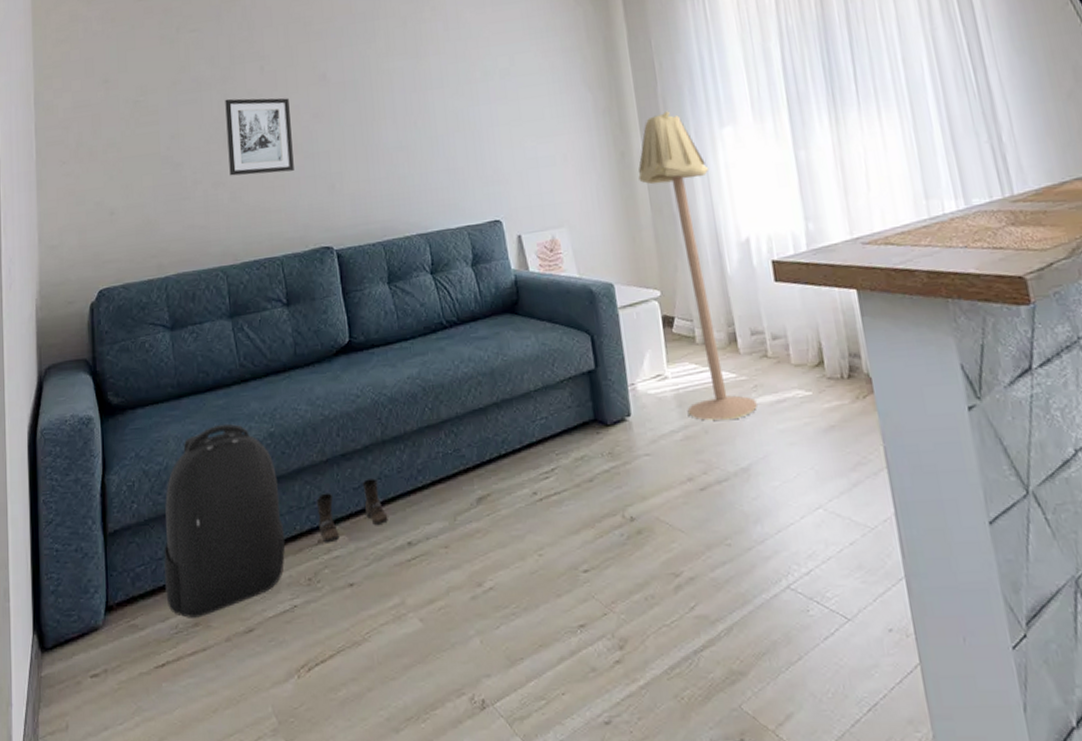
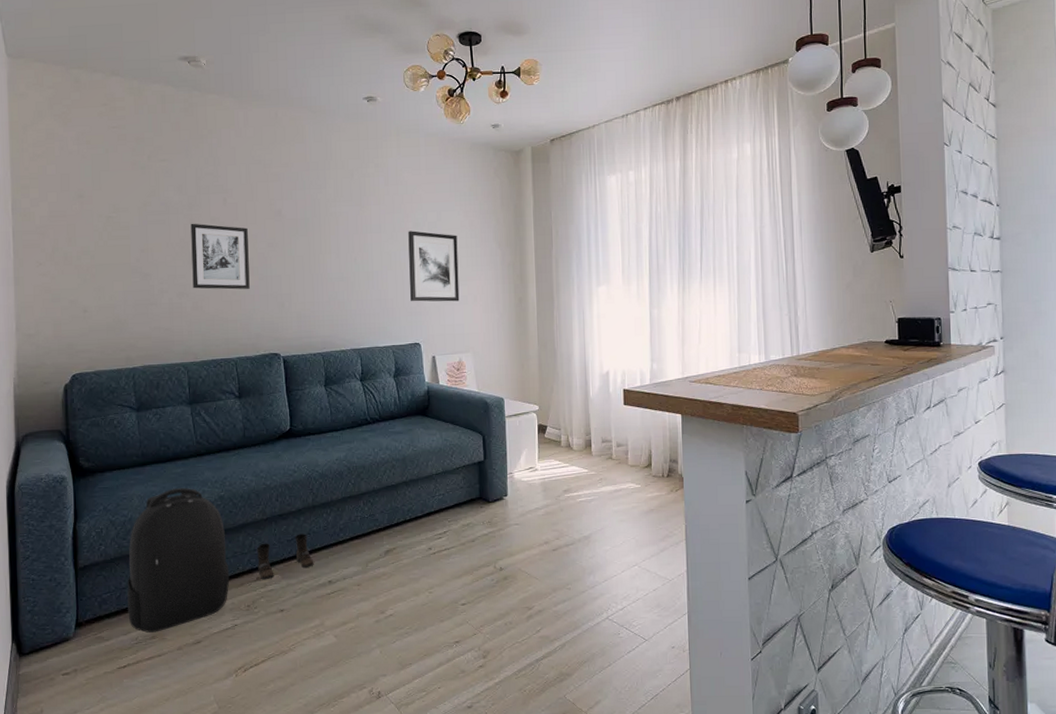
wall art: none [476,81,546,169] -> present [408,231,460,302]
floor lamp: present [638,111,757,421] -> none [531,269,600,502]

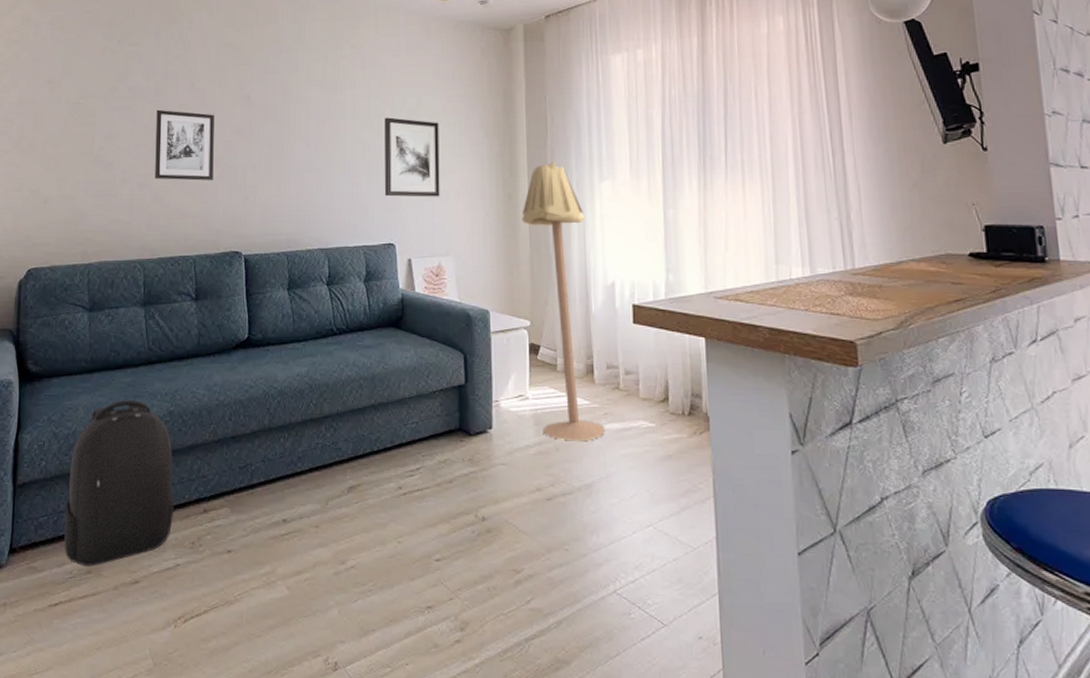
boots: present [256,534,314,580] -> none [205,460,268,513]
floor lamp: none [531,269,600,502] -> present [522,161,605,440]

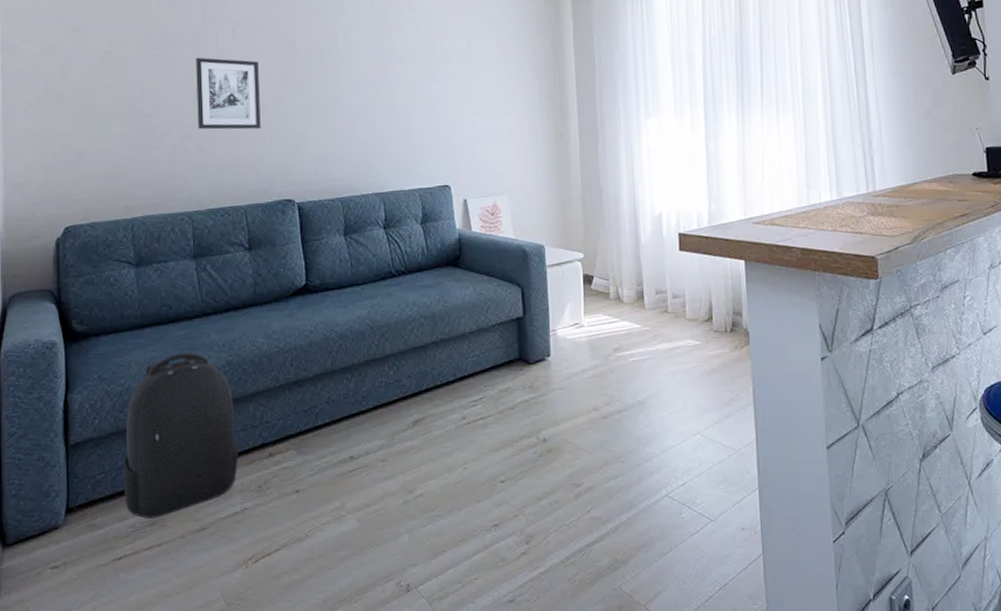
wall art: present [385,117,440,197] -> none [435,60,493,140]
floor lamp: present [522,161,605,440] -> none [573,100,655,362]

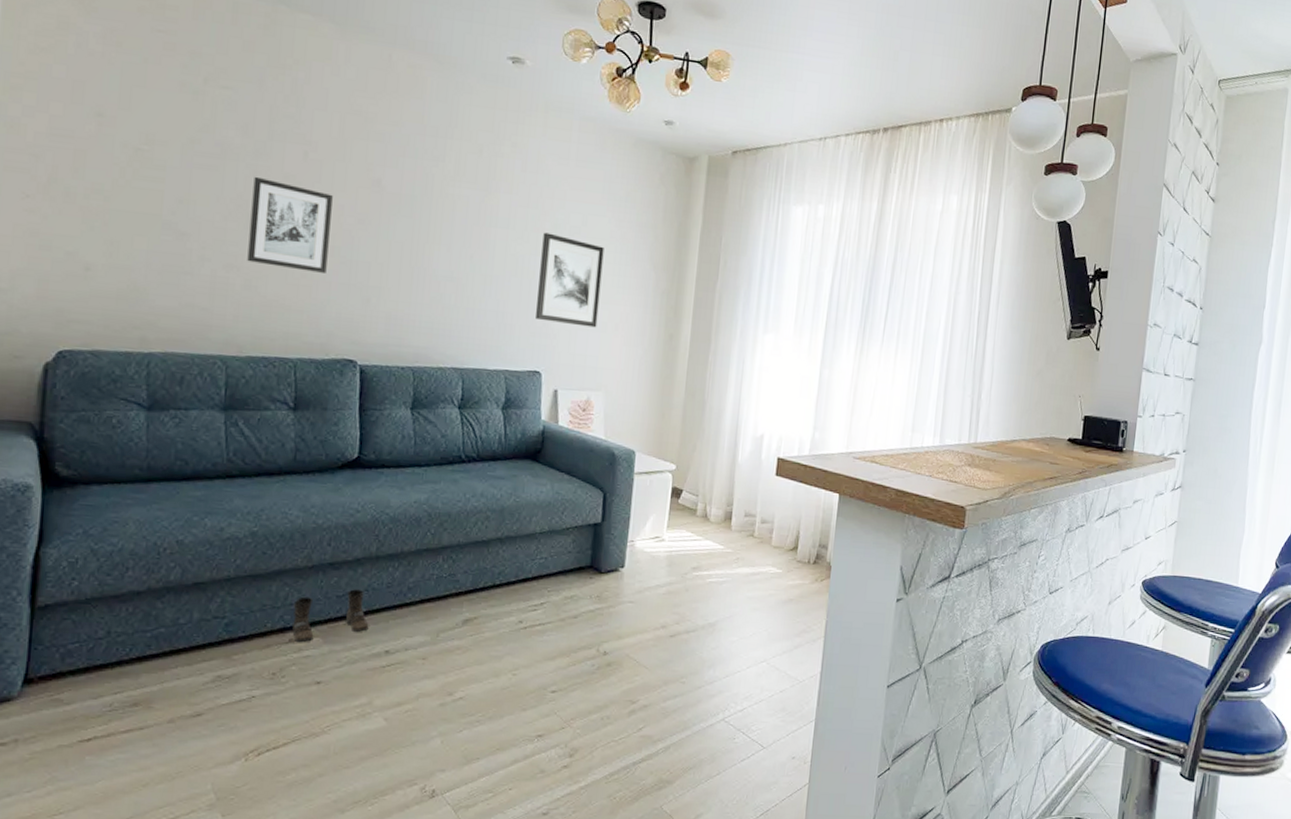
backpack: present [124,352,239,519] -> none [102,515,254,699]
boots: none [268,403,333,457] -> present [292,589,369,643]
wall art: none [435,60,493,140] -> present [536,232,604,328]

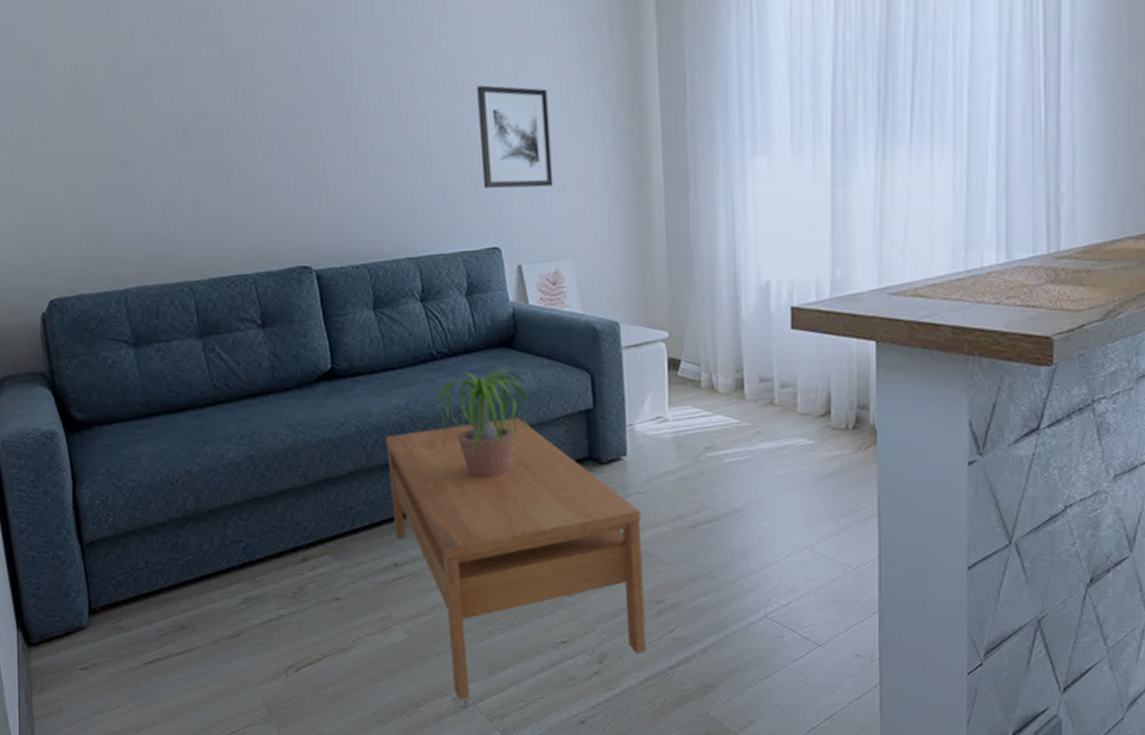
wall art: present [247,176,333,273] -> none [179,87,265,181]
boots: present [292,589,369,643] -> none [299,503,374,561]
coffee table: none [392,523,629,790] -> present [386,417,647,701]
potted plant: none [444,476,550,577] -> present [426,368,537,478]

